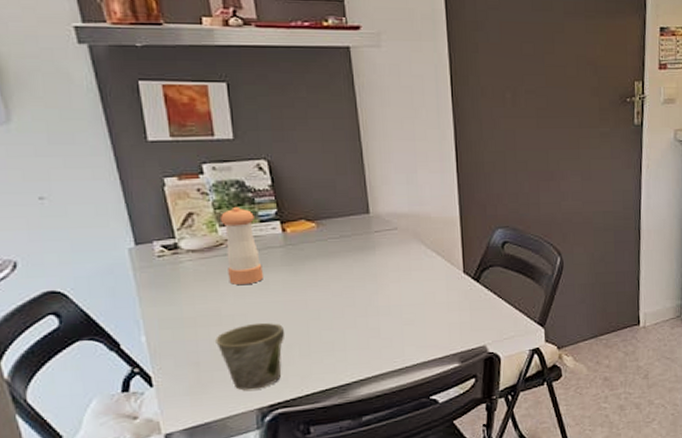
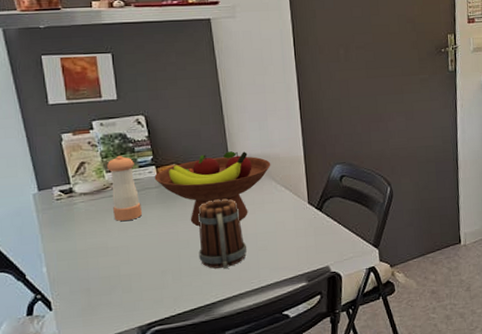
mug: present [216,322,284,391] -> none [103,252,160,311]
fruit bowl: none [279,208,420,295] -> present [154,151,271,227]
mug: none [331,263,389,345] -> present [198,198,247,269]

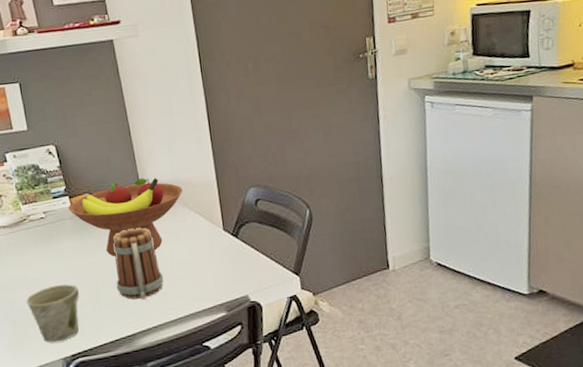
mug: none [103,252,160,311] -> present [26,284,79,343]
pepper shaker: present [106,155,142,221] -> none [22,186,59,253]

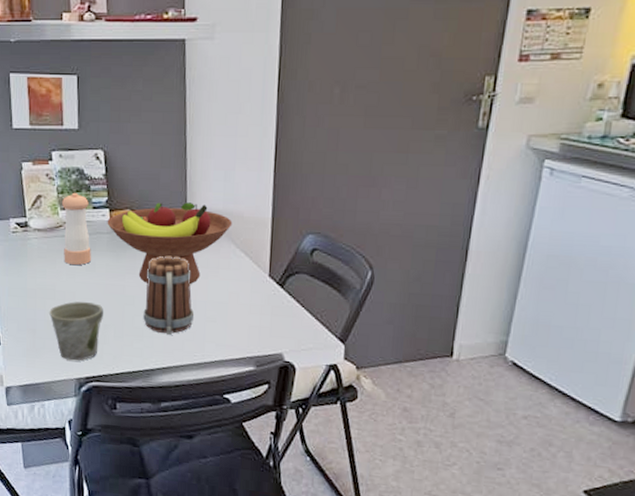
pepper shaker: none [22,186,59,253] -> present [61,192,91,265]

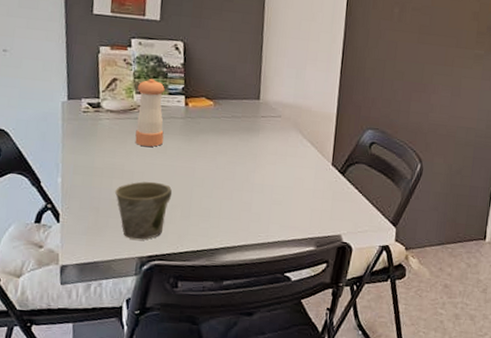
fruit bowl: present [107,201,233,284] -> none [181,92,301,169]
mug: present [143,255,194,335] -> none [211,142,260,216]

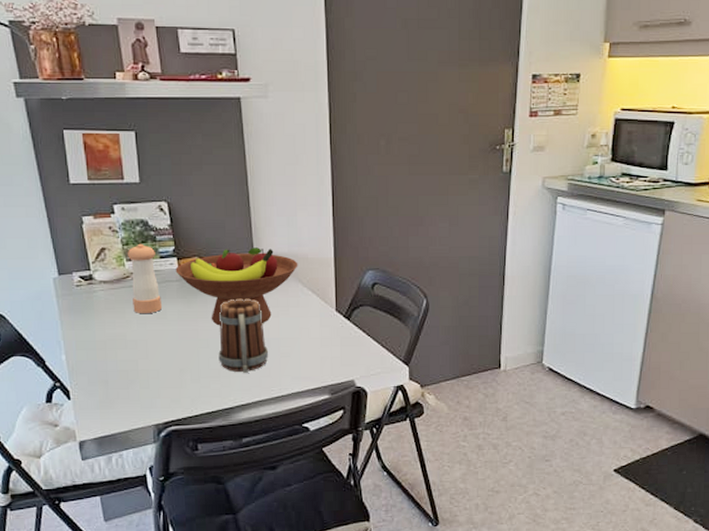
mug: present [115,181,172,240] -> none [121,348,178,408]
fruit bowl: none [181,92,301,169] -> present [175,247,298,326]
mug: none [211,142,260,216] -> present [218,298,268,373]

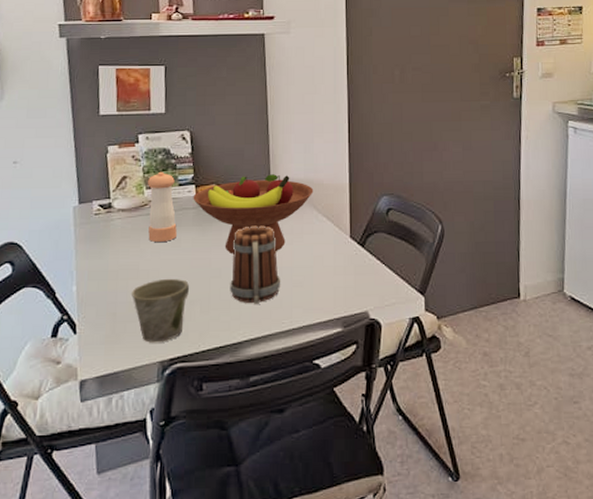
mug: none [121,348,178,408] -> present [132,278,189,343]

